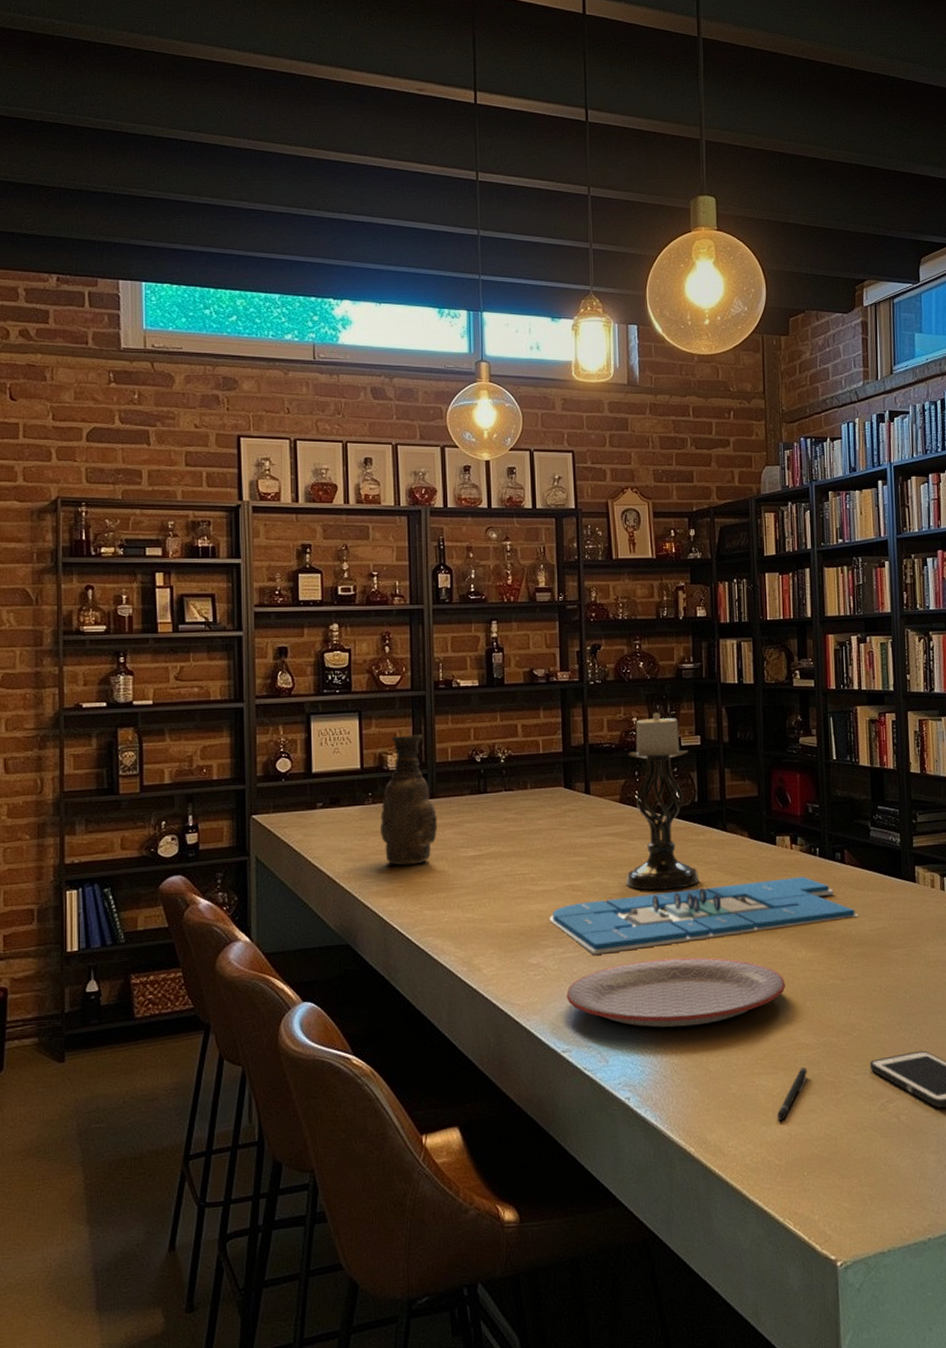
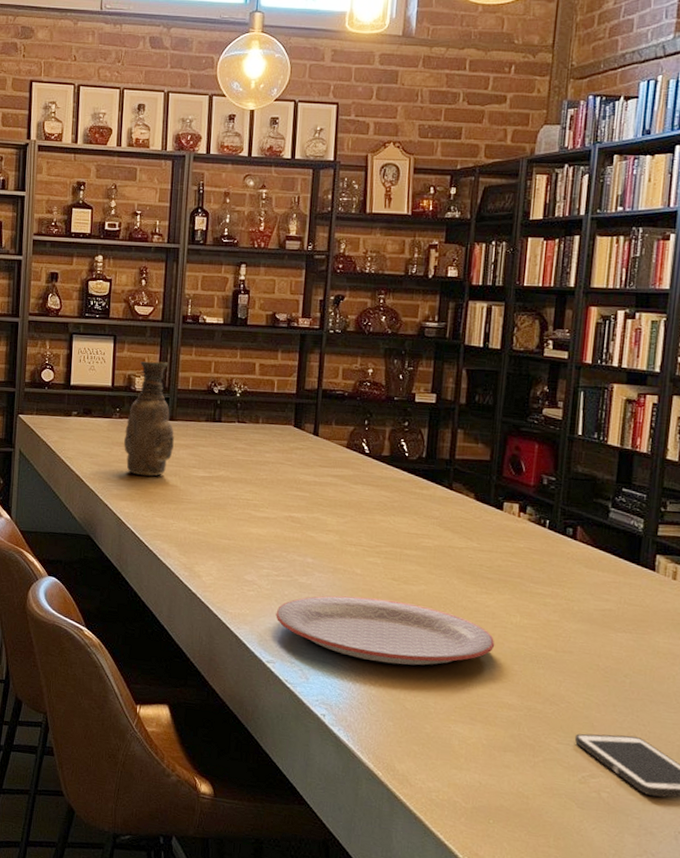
board game: present [550,877,859,955] -> none [268,533,584,594]
candle holder: present [625,712,700,891] -> none [343,366,422,537]
pen: present [776,1067,807,1121] -> none [468,725,506,769]

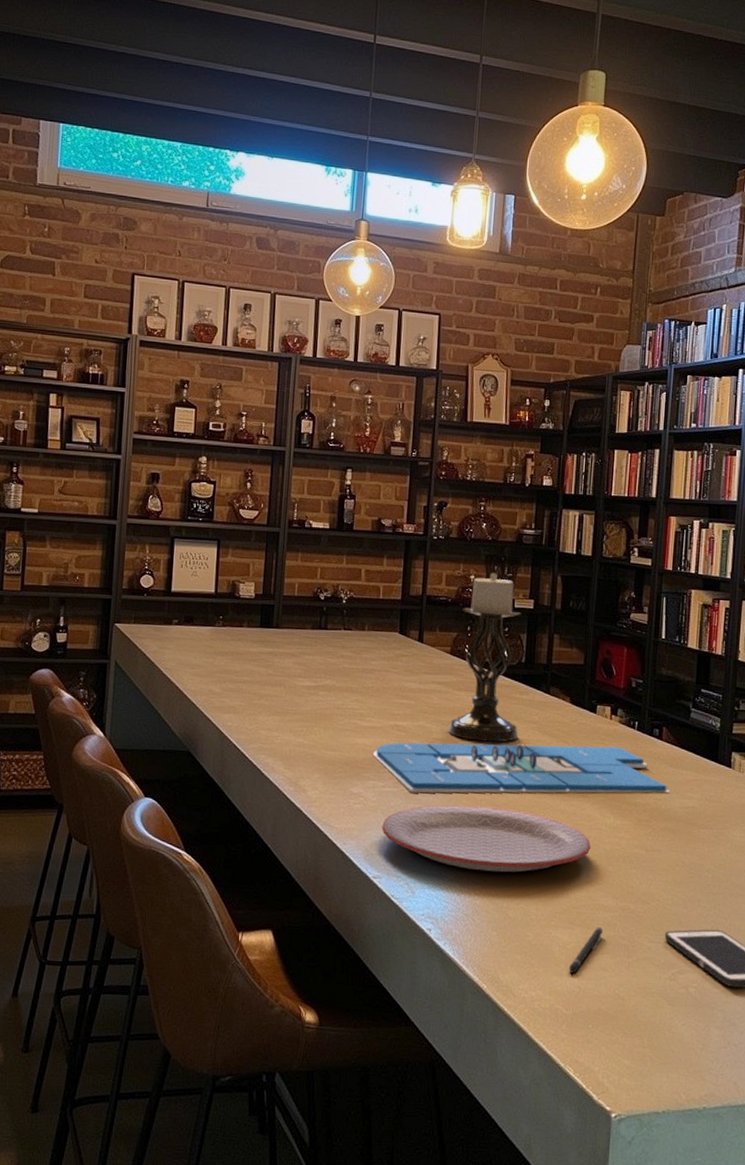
decorative bottle: present [124,361,174,477] -> none [227,567,280,687]
board game: none [268,533,584,594] -> present [374,742,670,794]
candle holder: none [343,366,422,537] -> present [447,573,521,743]
pen: none [468,725,506,769] -> present [568,927,603,974]

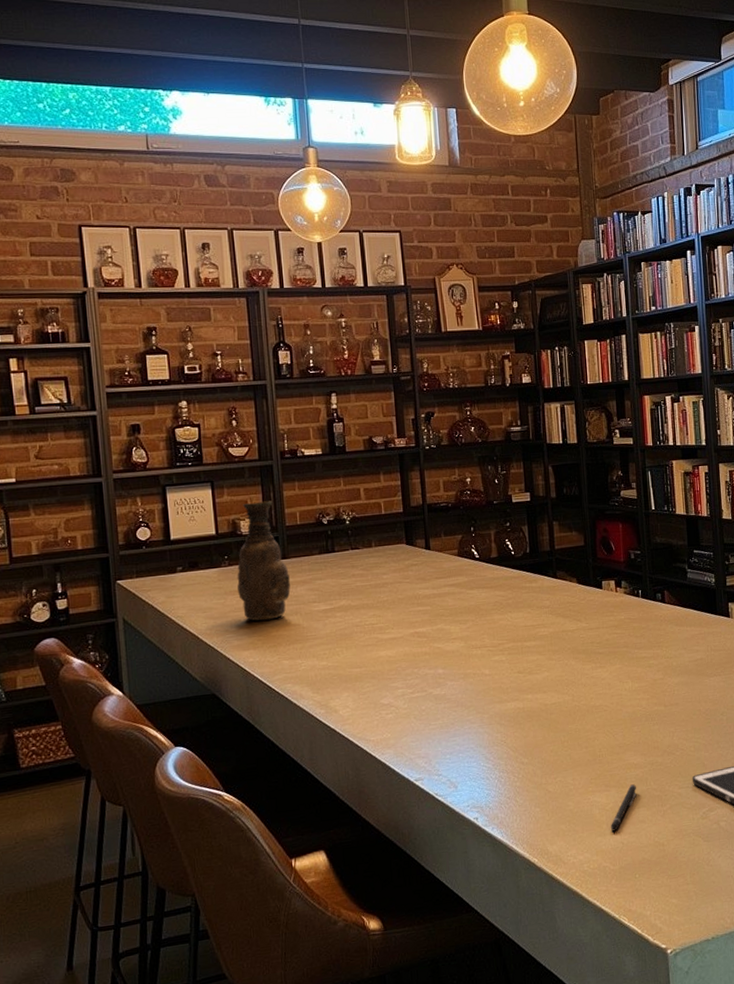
decorative bottle: none [227,567,280,687] -> present [237,501,291,621]
board game: present [374,742,670,794] -> none [398,616,679,694]
plate: present [382,804,591,873] -> none [416,691,615,755]
candle holder: present [447,573,521,743] -> none [463,472,534,634]

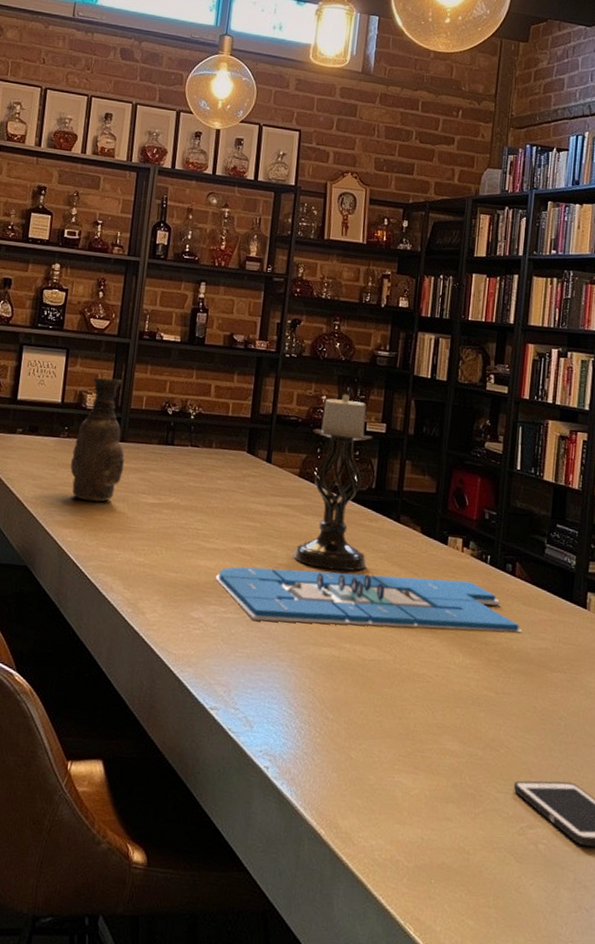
board game: none [398,616,679,694] -> present [216,566,523,632]
candle holder: none [463,472,534,634] -> present [293,394,373,571]
pen: present [610,784,636,832] -> none [411,773,449,823]

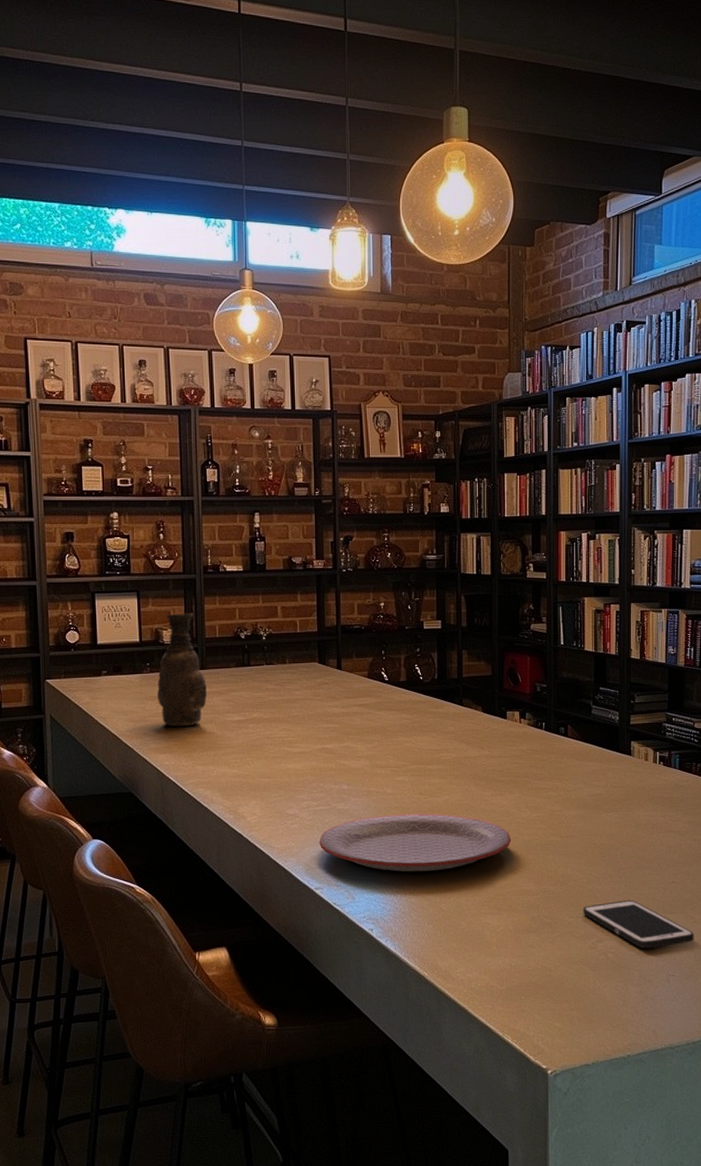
board game: present [216,566,523,632] -> none [305,747,579,808]
plate: none [221,634,439,710] -> present [319,813,512,872]
candle holder: present [293,394,373,571] -> none [371,598,438,755]

